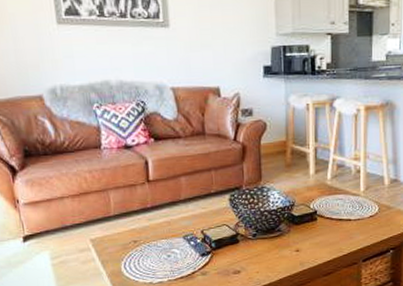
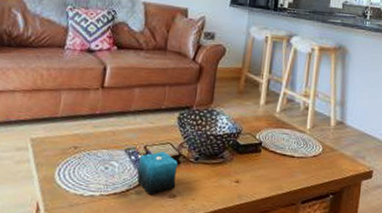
candle: none [198,233,239,274] -> present [137,151,178,195]

